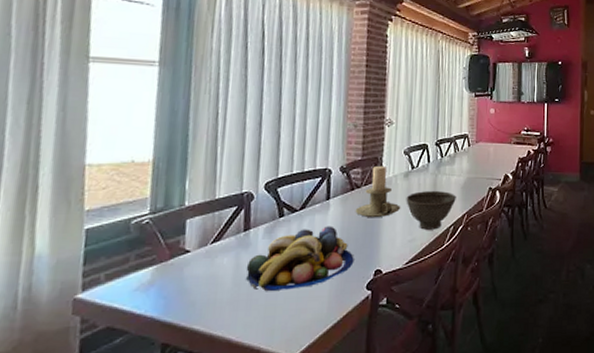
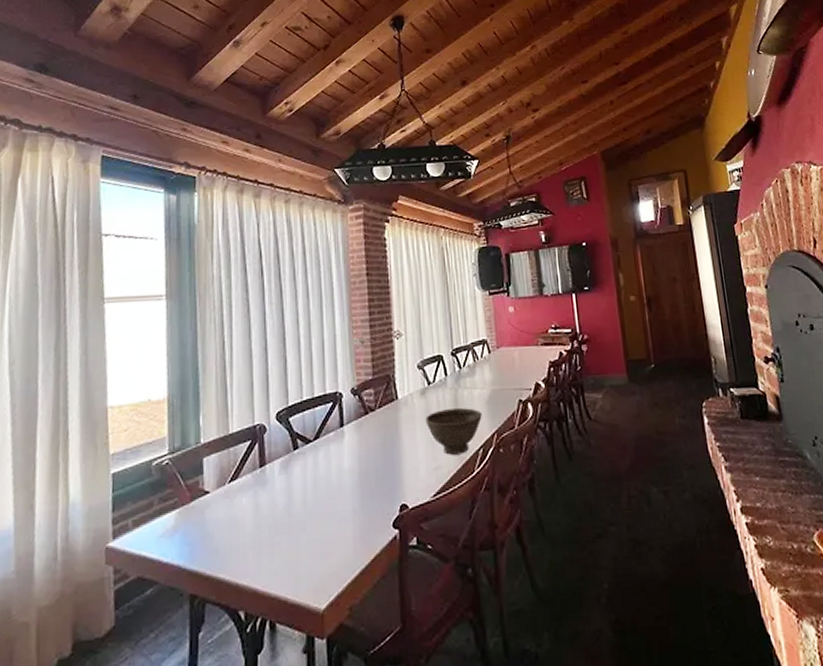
fruit bowl: present [245,226,354,291] -> none [265,456,376,533]
candle holder: present [355,165,401,218] -> none [371,383,421,445]

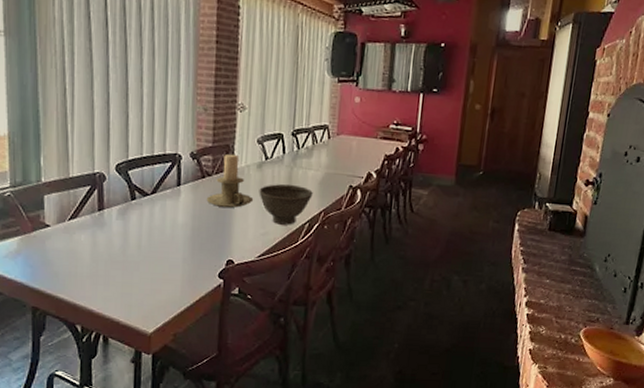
candle holder: none [371,383,421,445] -> present [206,154,254,208]

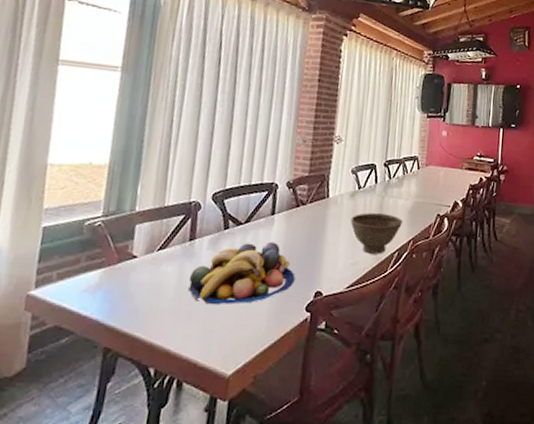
fruit bowl: none [102,212,206,271] -> present [187,241,295,304]
candle holder: present [206,154,254,208] -> none [299,183,346,237]

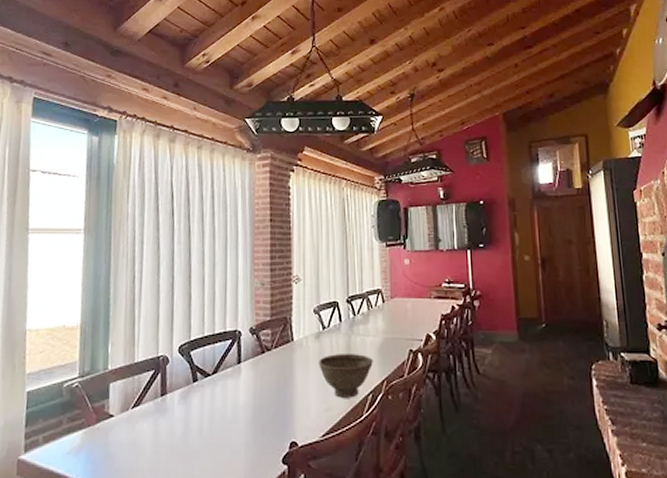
fruit bowl: present [187,241,295,304] -> none [163,392,268,460]

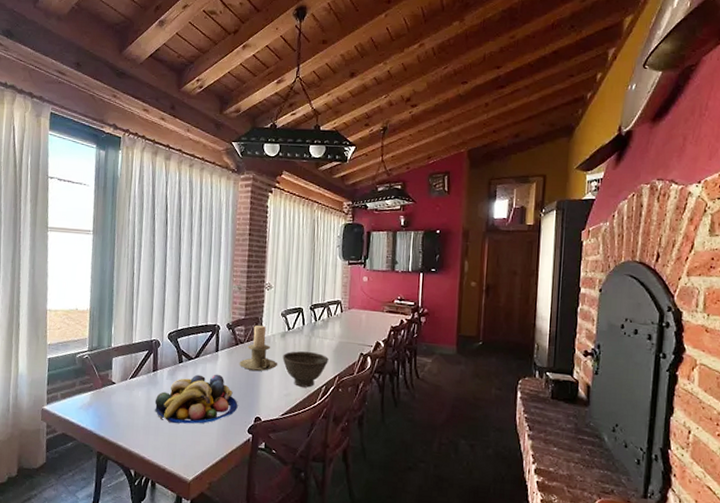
fruit bowl: none [163,392,268,460] -> present [154,374,238,424]
candle holder: none [266,326,314,384] -> present [239,325,278,371]

